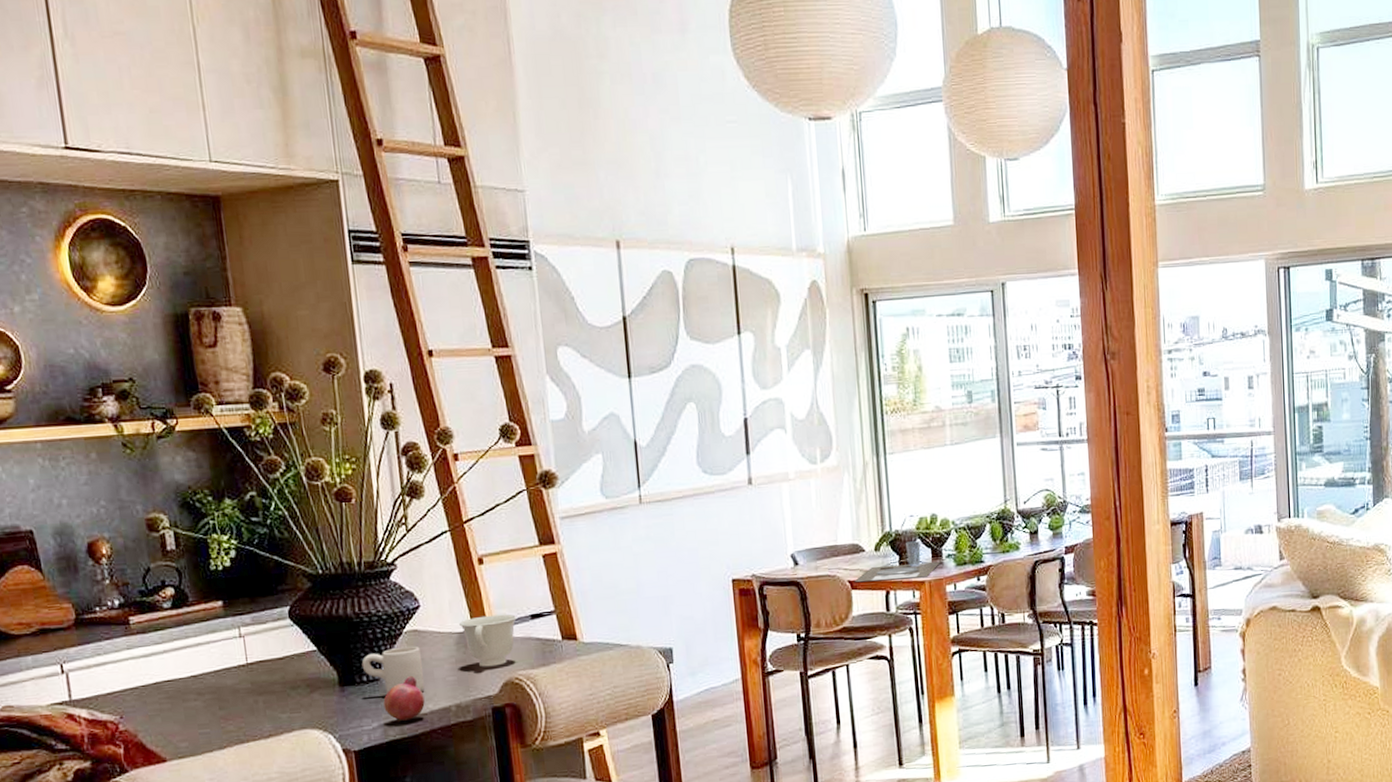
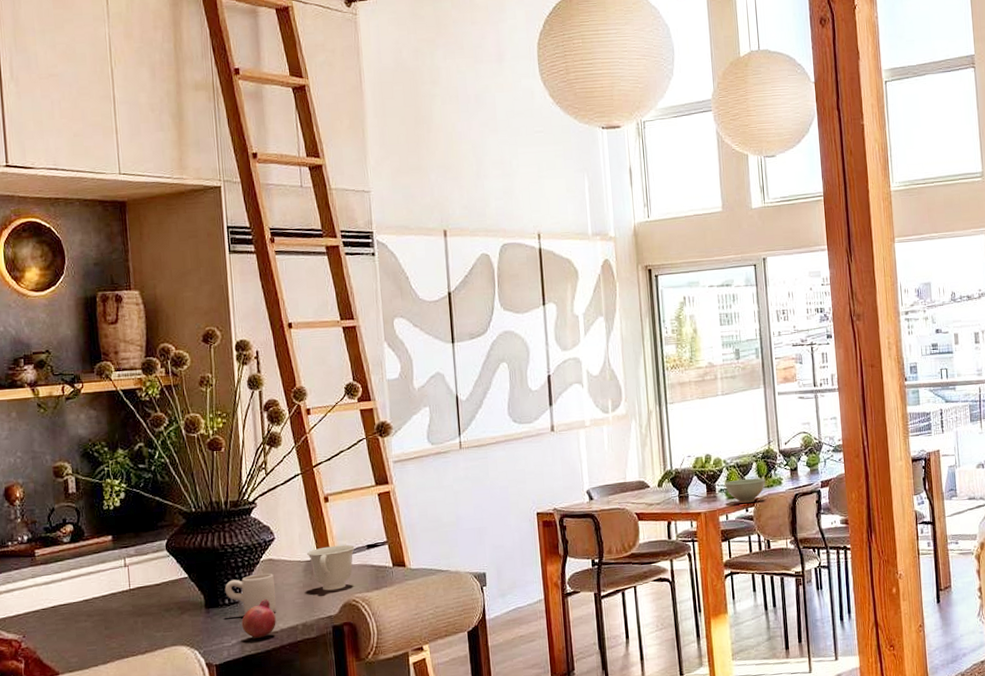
place setting: present [854,541,940,582] -> none [640,478,714,514]
bowl: none [953,542,1001,571] -> present [724,478,766,503]

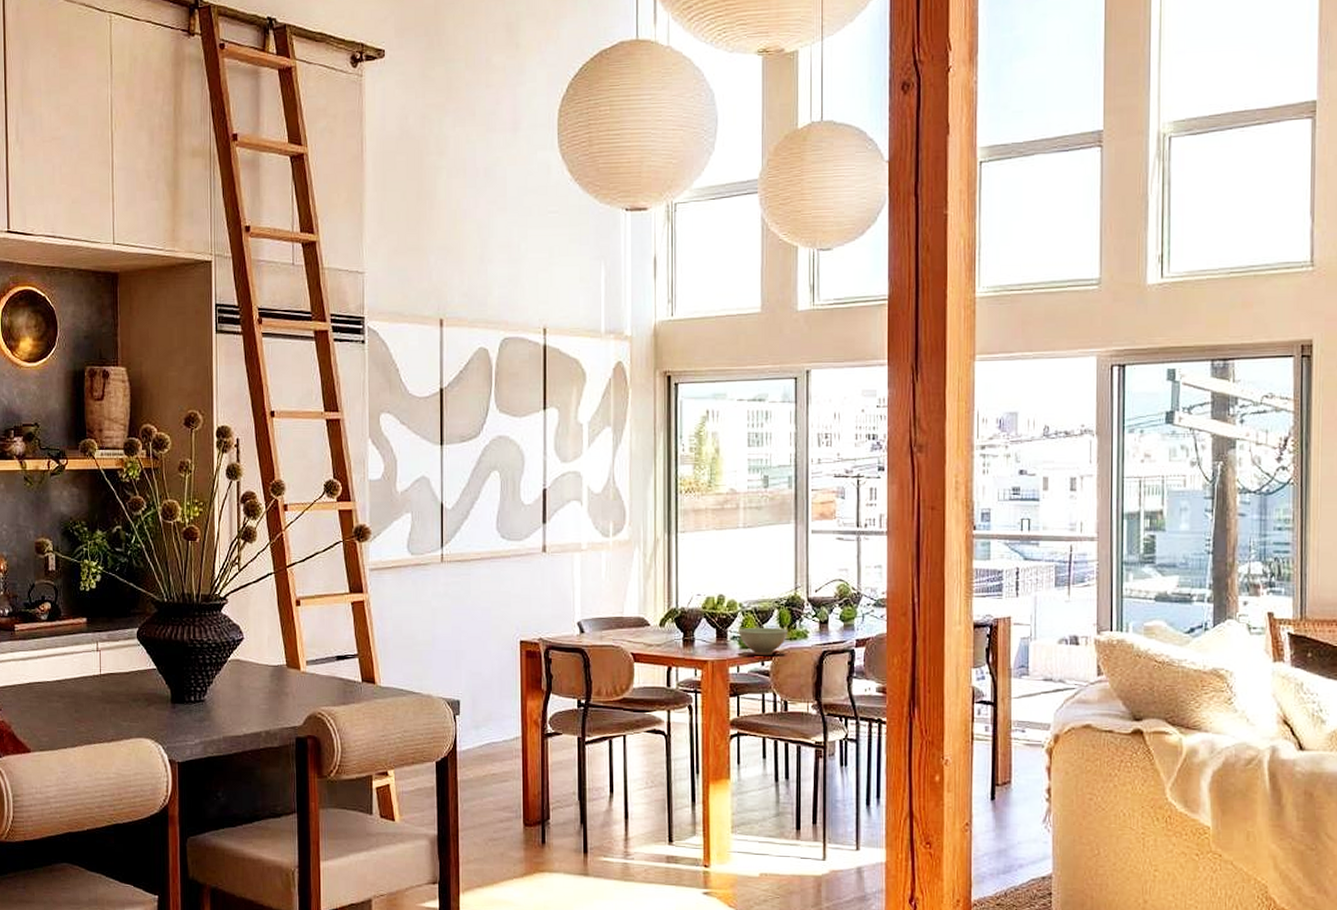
mug: present [224,573,277,614] -> none [191,673,242,716]
fruit: present [241,598,276,640] -> none [206,700,240,741]
teacup: present [307,544,355,591] -> none [275,653,324,700]

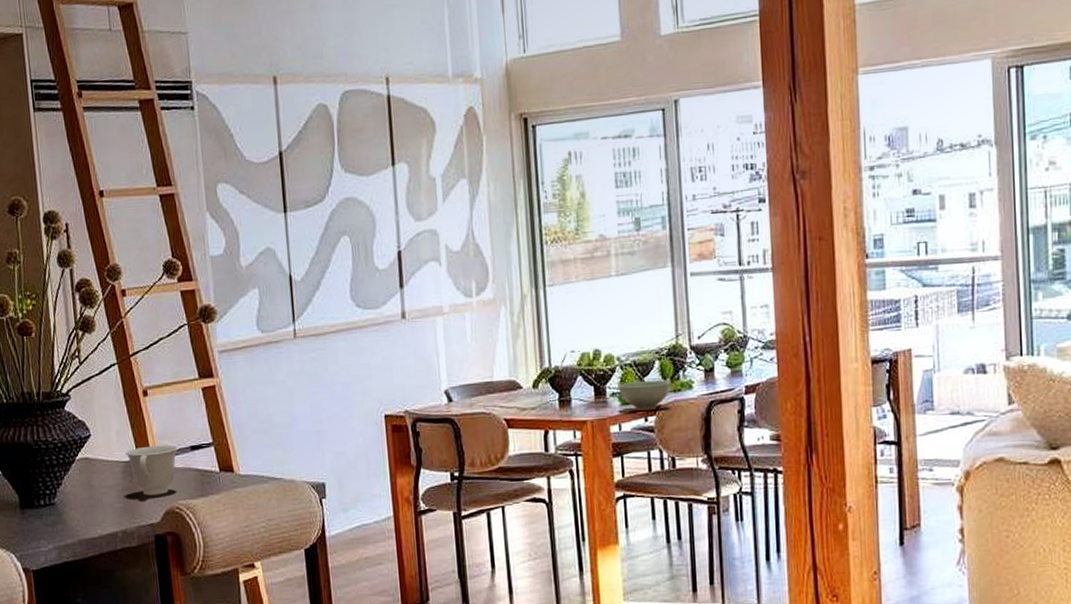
teacup: none [275,653,324,700] -> present [126,444,178,496]

